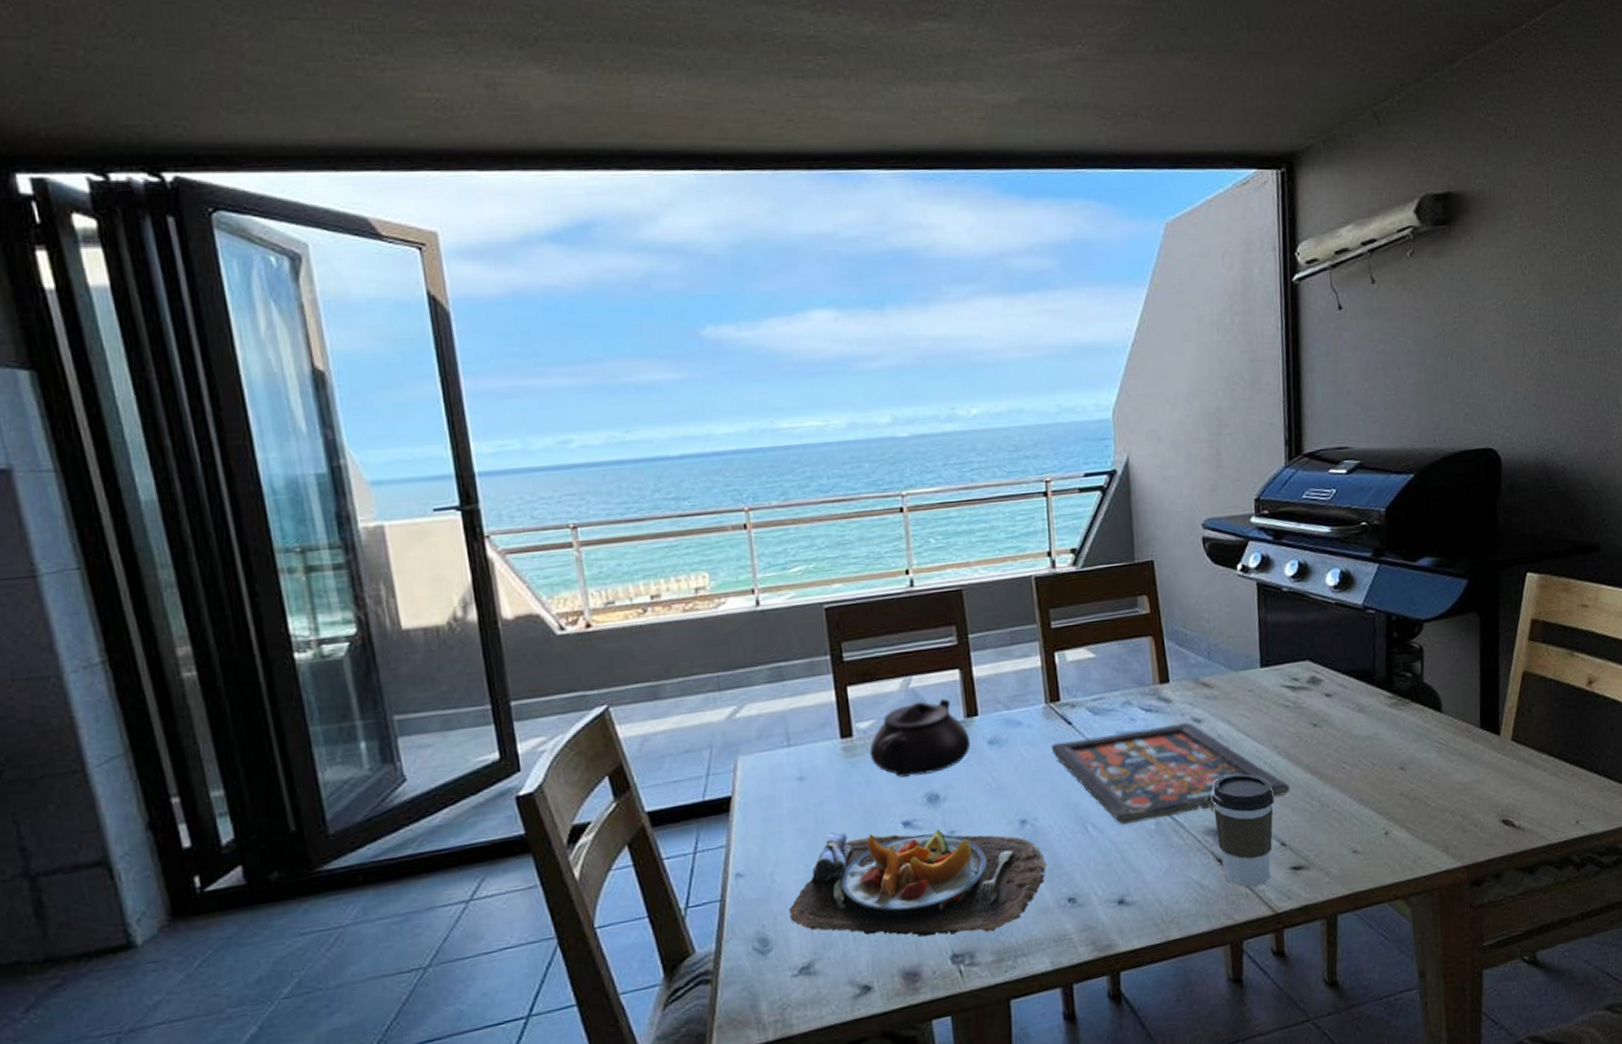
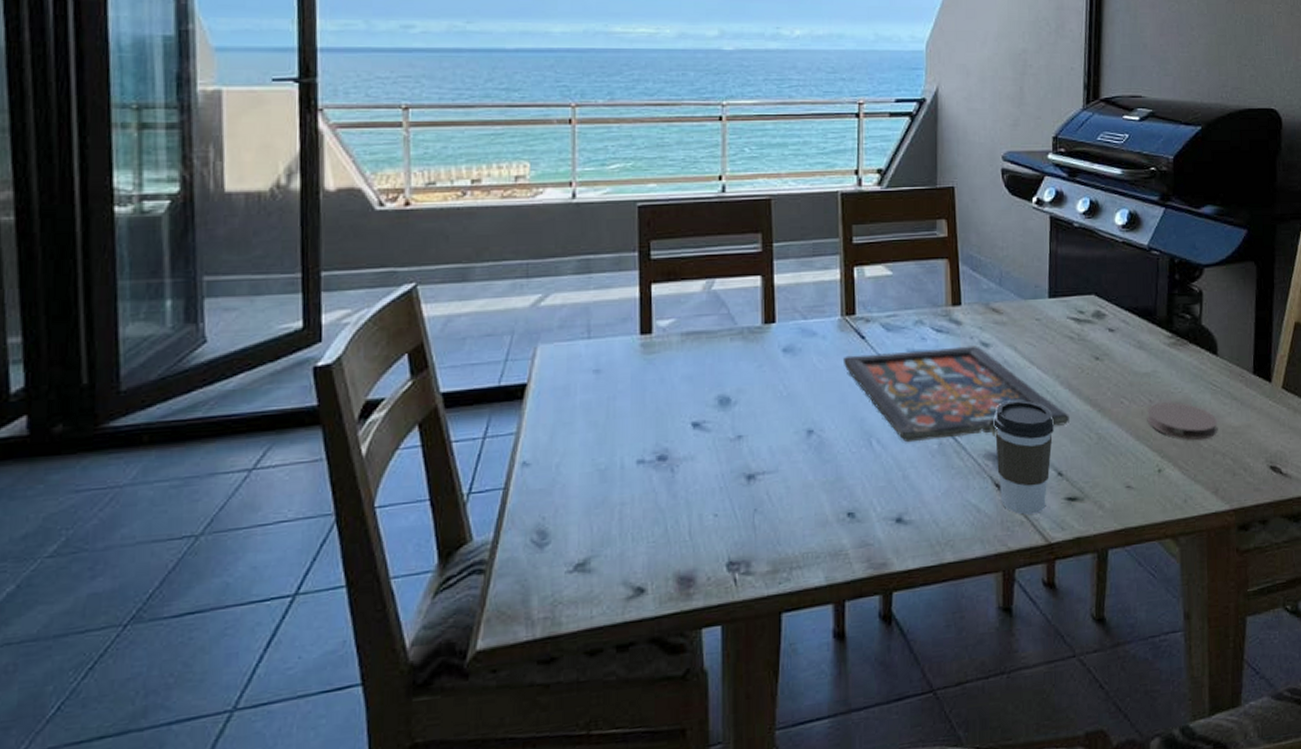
food plate: present [788,829,1047,937] -> none [570,427,829,542]
teapot: present [869,698,971,778] -> none [667,303,766,378]
coaster: none [1370,763,1445,800] -> present [1147,402,1218,440]

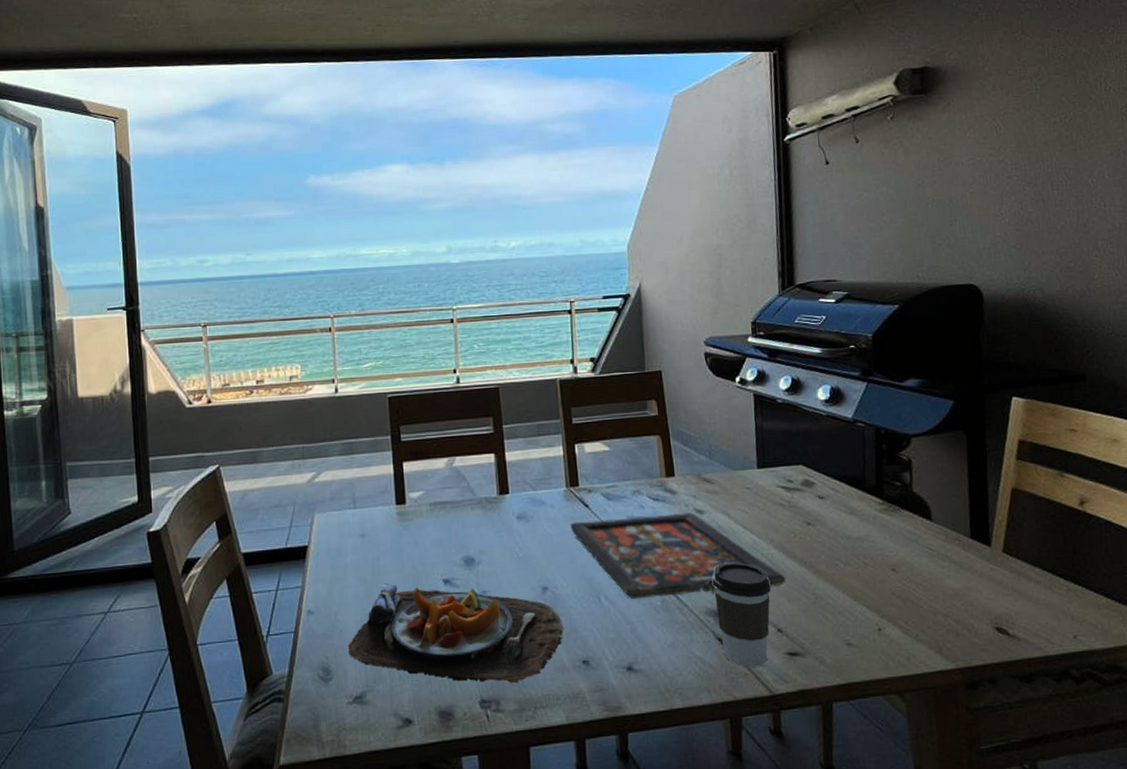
food plate: none [570,427,829,542] -> present [347,583,564,684]
coaster: present [1147,402,1218,440] -> none [863,564,937,601]

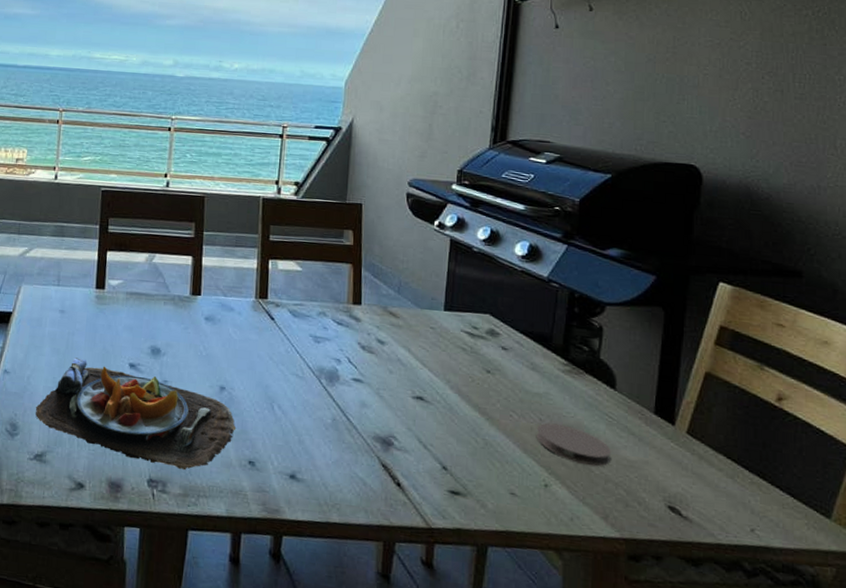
board game: present [570,512,786,600] -> none [254,331,457,426]
coffee cup: present [712,562,771,667] -> none [384,394,442,499]
coaster: none [863,564,937,601] -> present [536,422,612,466]

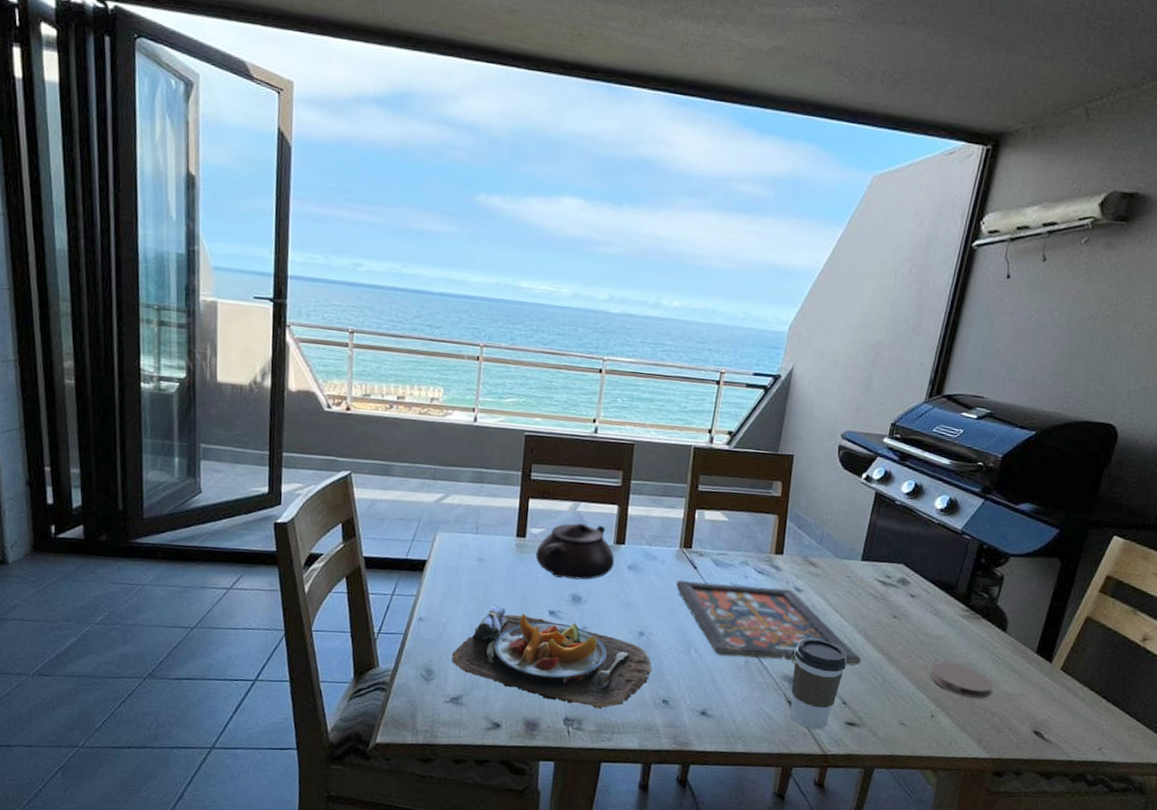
teapot: none [114,274,192,332] -> present [535,523,615,580]
board game: none [254,331,457,426] -> present [676,580,861,666]
coffee cup: none [384,394,442,499] -> present [789,638,847,730]

